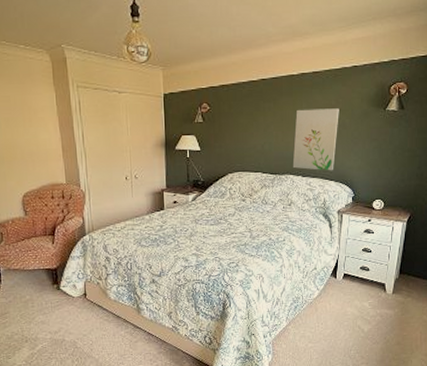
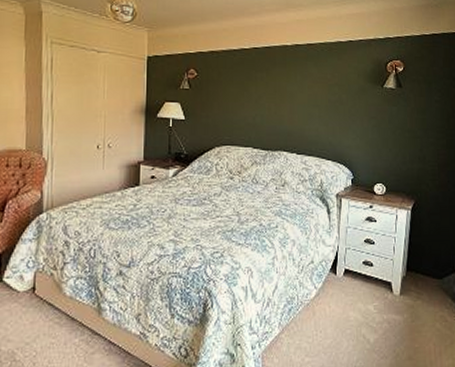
wall art: present [292,108,339,171] -> none [286,81,336,149]

